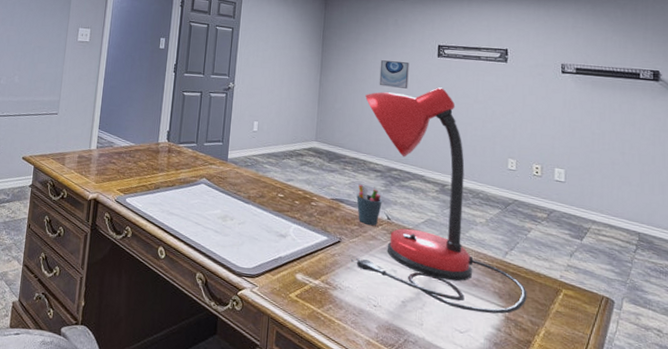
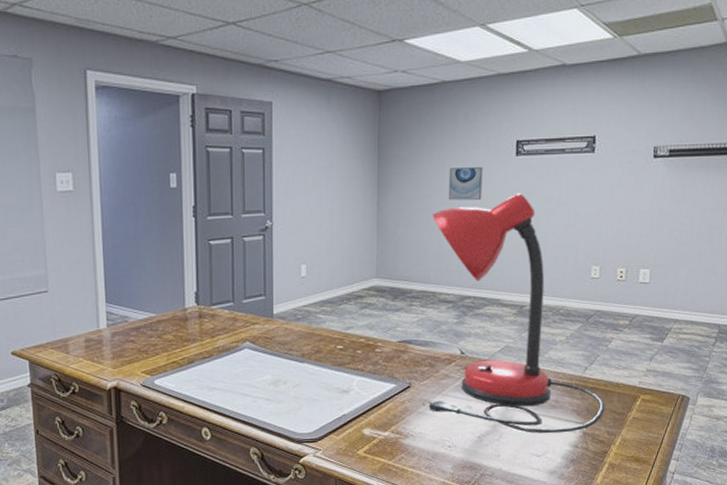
pen holder: present [356,185,382,225] -> none [426,320,455,363]

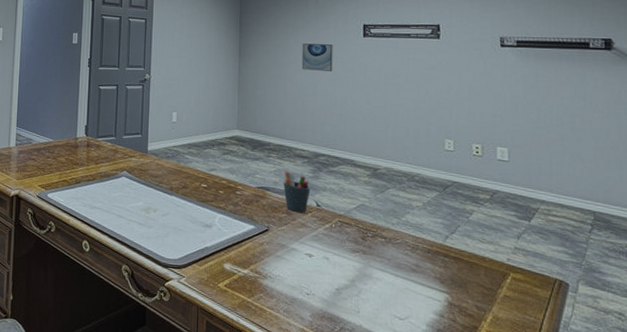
desk lamp: present [422,193,606,434] -> none [279,68,471,300]
pen holder: none [426,320,455,363] -> present [283,172,311,213]

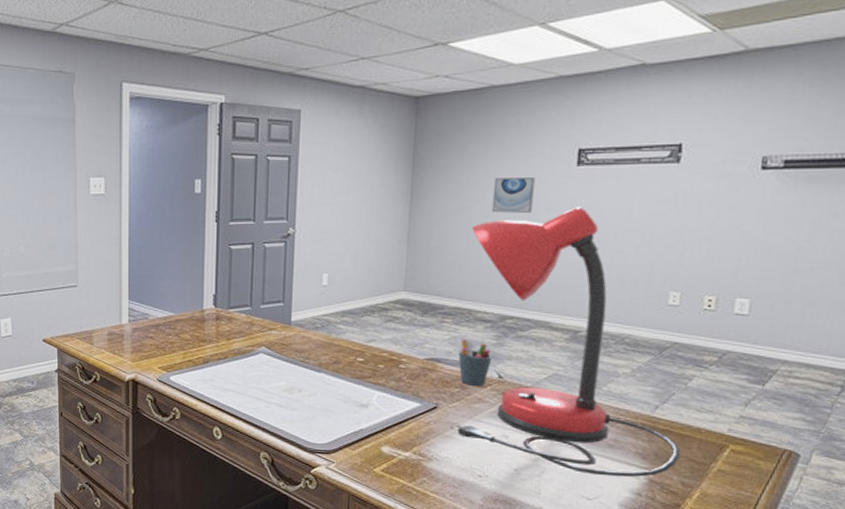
desk lamp: none [279,68,471,300] -> present [449,207,681,478]

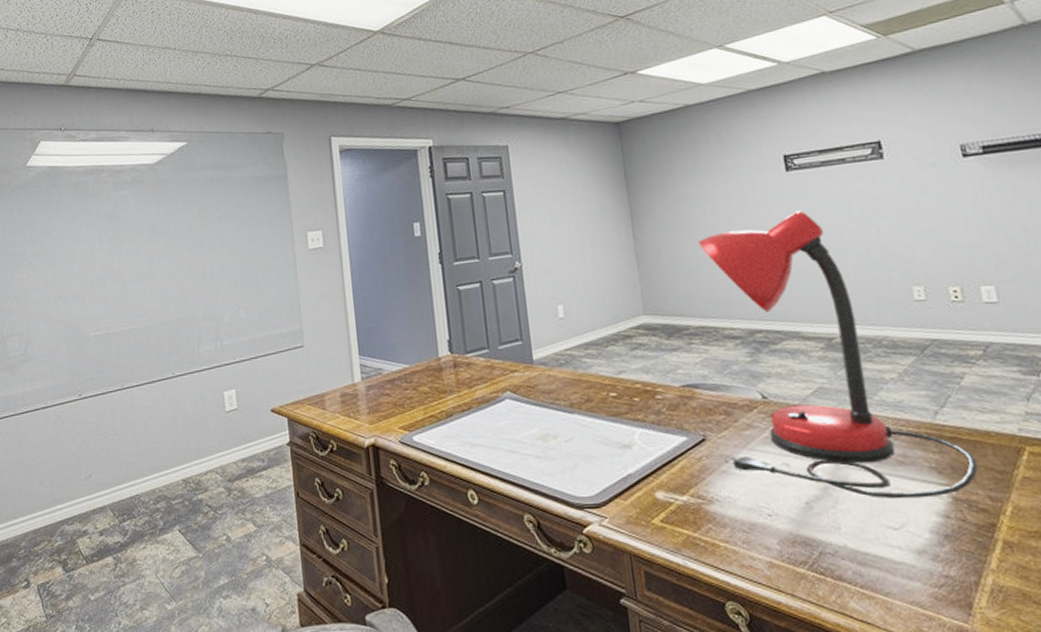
pen holder: present [458,339,493,386] -> none [714,360,751,411]
wall art: present [491,178,535,213] -> none [709,187,754,225]

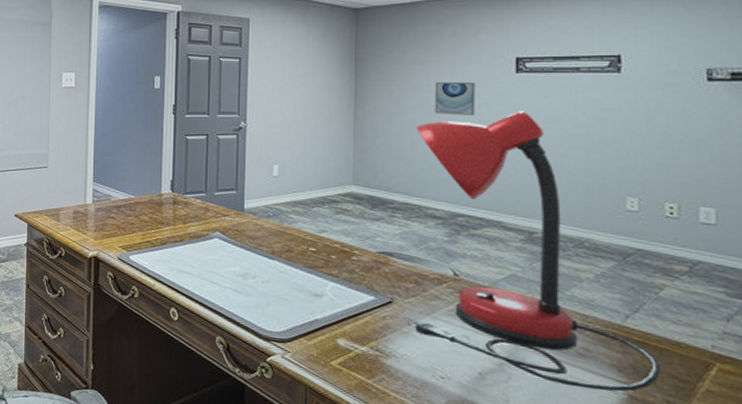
wall art: none [709,187,754,225] -> present [434,82,475,115]

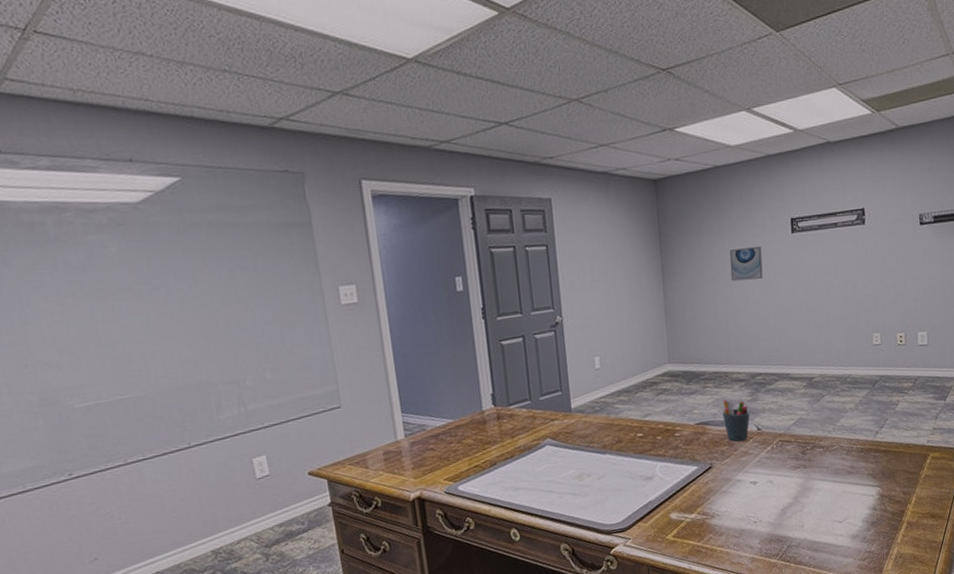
desk lamp: present [406,111,661,392] -> none [717,269,898,501]
pen holder: none [411,235,446,283] -> present [722,400,750,442]

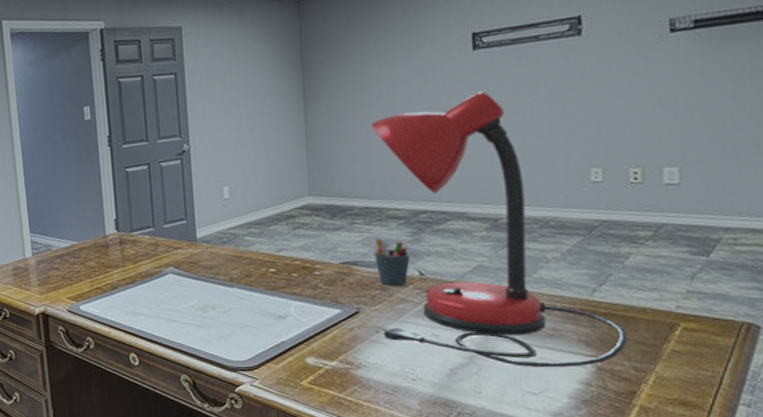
desk lamp: none [717,269,898,501] -> present [371,91,627,368]
wall art: present [729,247,763,282] -> none [388,67,432,107]

